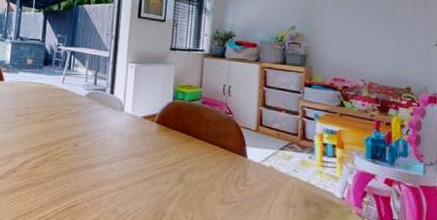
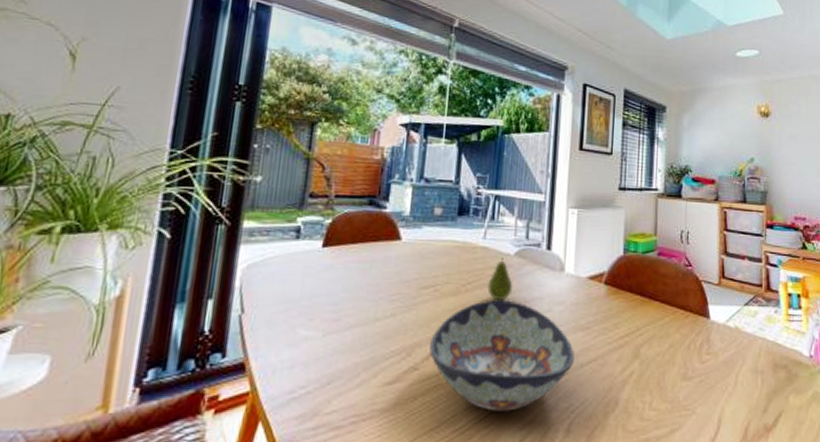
decorative bowl: none [24,128,131,209] -> present [429,299,574,412]
fruit: none [65,97,84,130] -> present [487,257,513,301]

